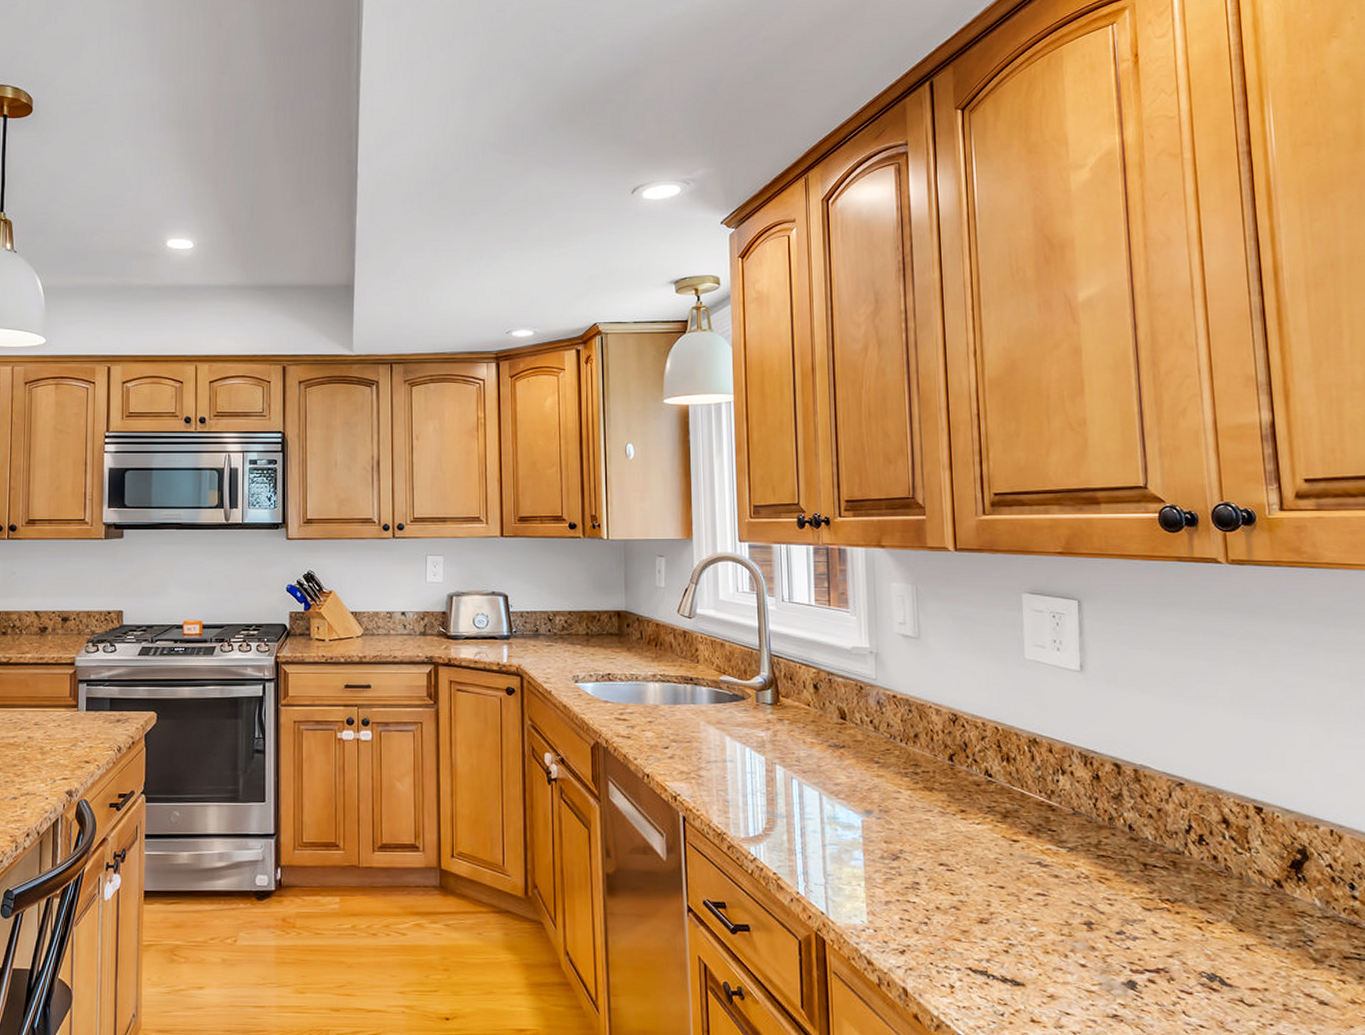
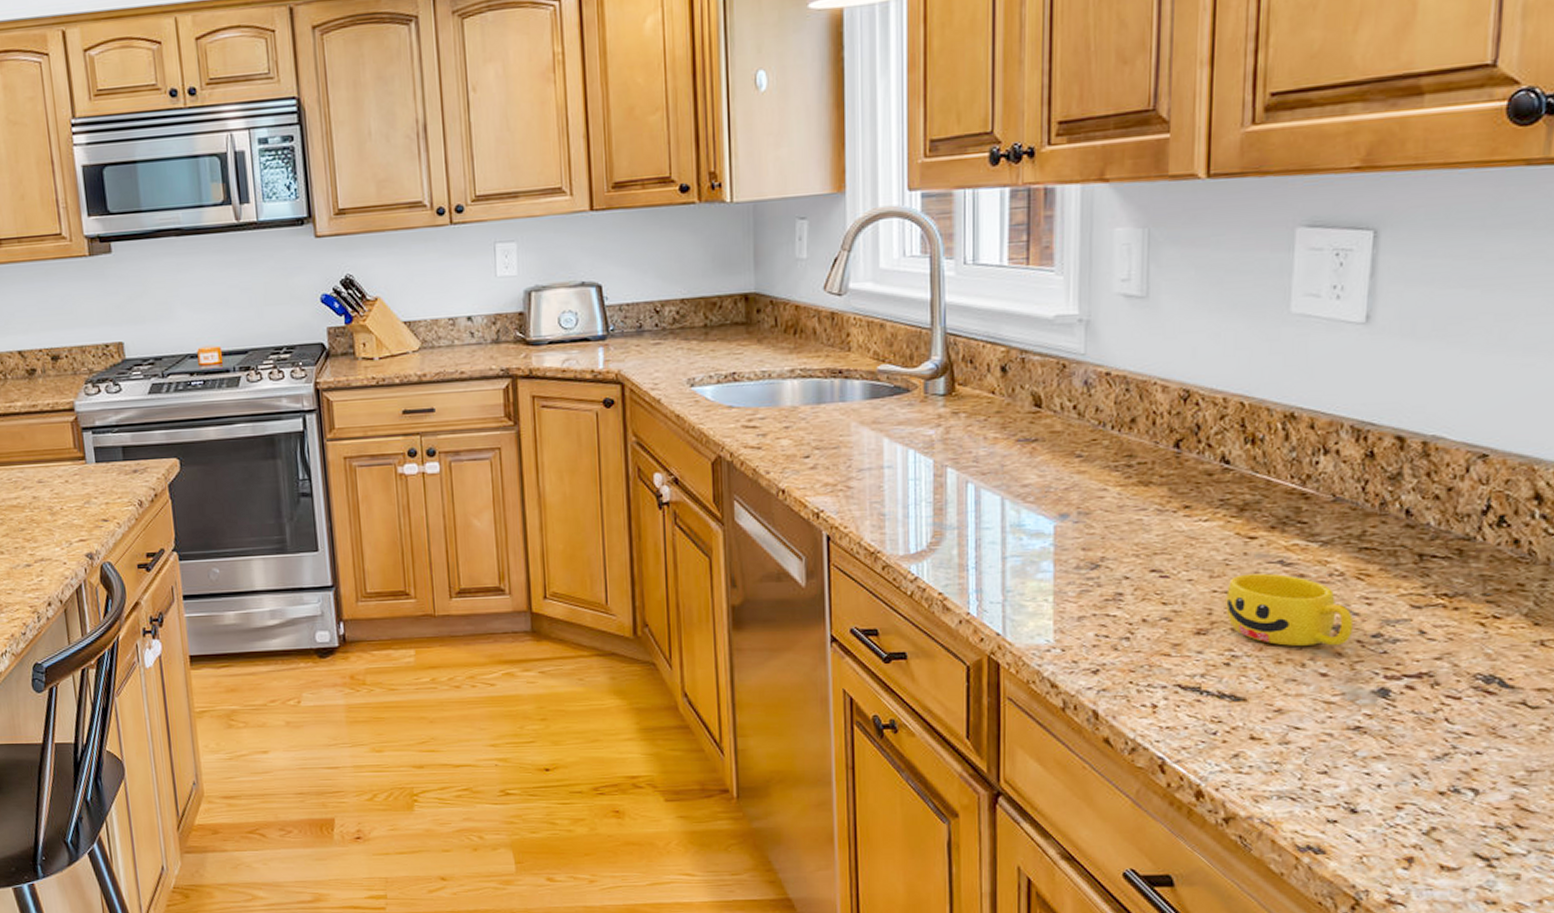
cup: none [1000,872,1102,940] -> present [1226,573,1354,646]

